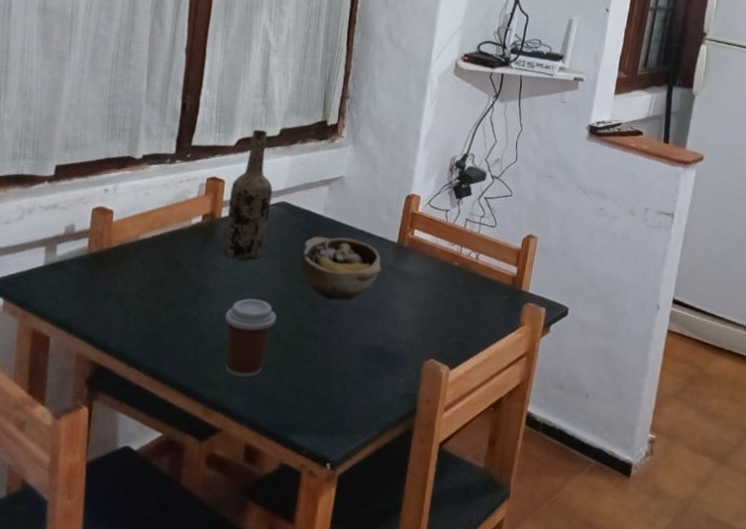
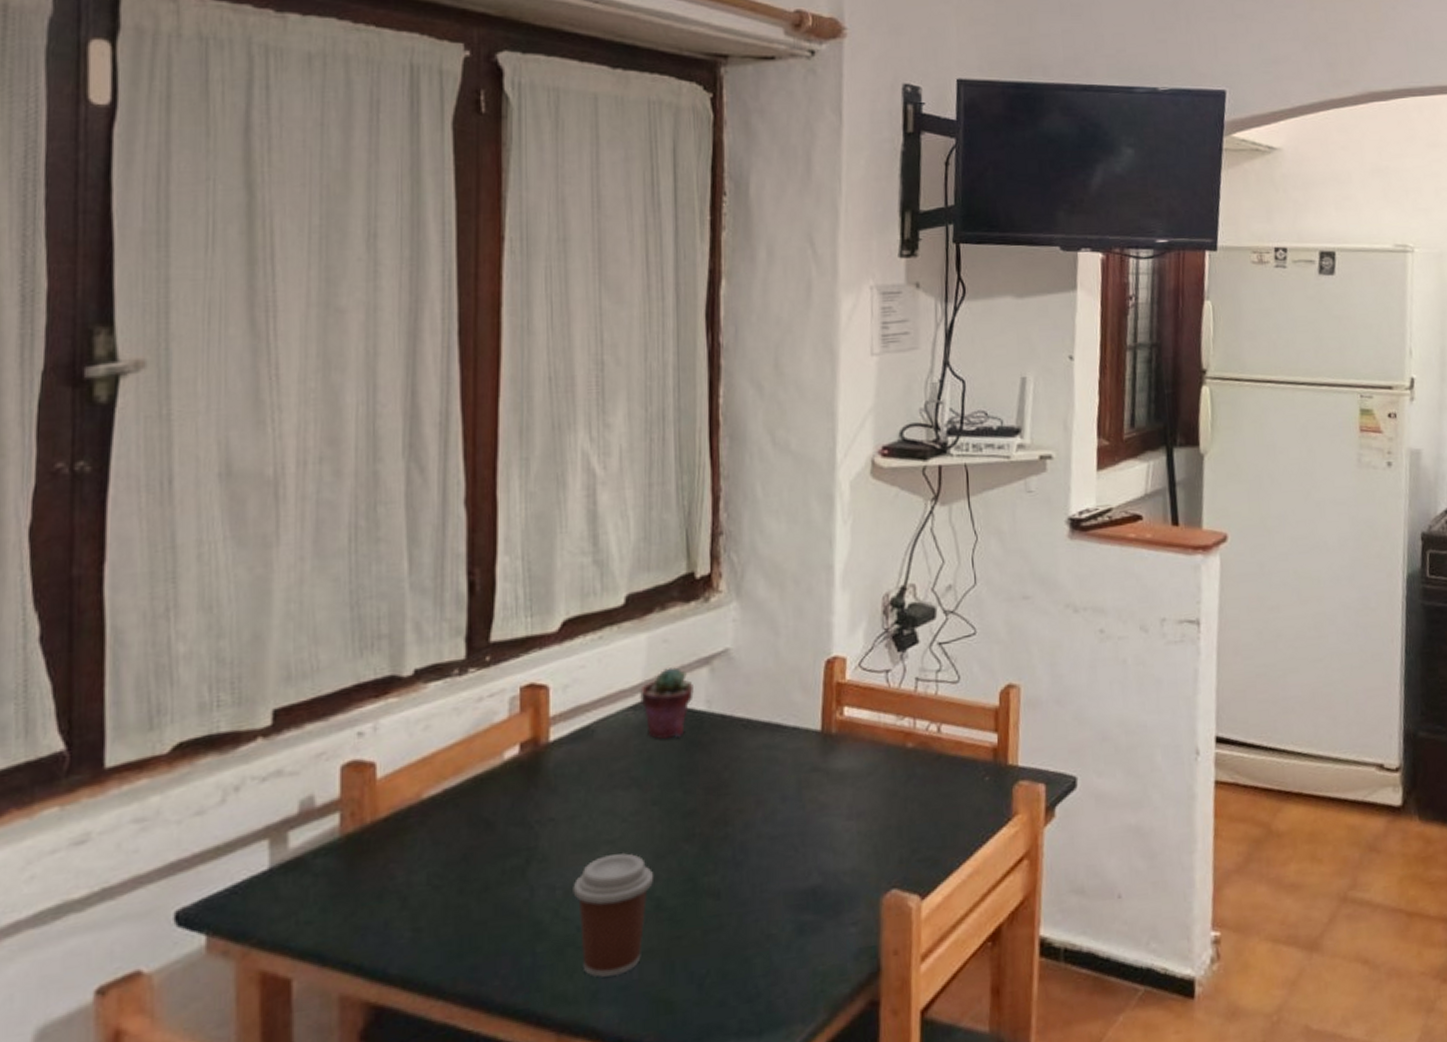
wine bottle: present [223,129,273,260] -> none [557,601,624,800]
potted succulent: none [281,182,317,230] -> present [639,667,694,740]
bowl: present [300,236,382,300] -> none [680,737,803,833]

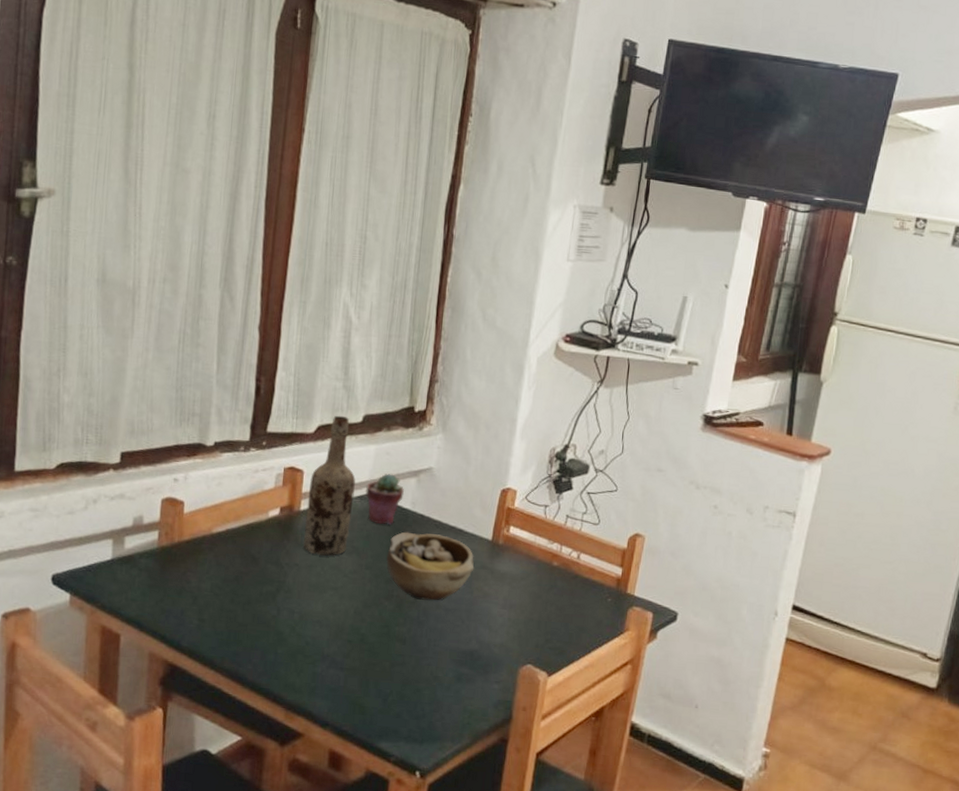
wine bottle: none [557,601,624,800] -> present [303,415,356,556]
coffee cup: present [573,853,654,978] -> none [305,597,362,680]
bowl: none [680,737,803,833] -> present [386,532,475,601]

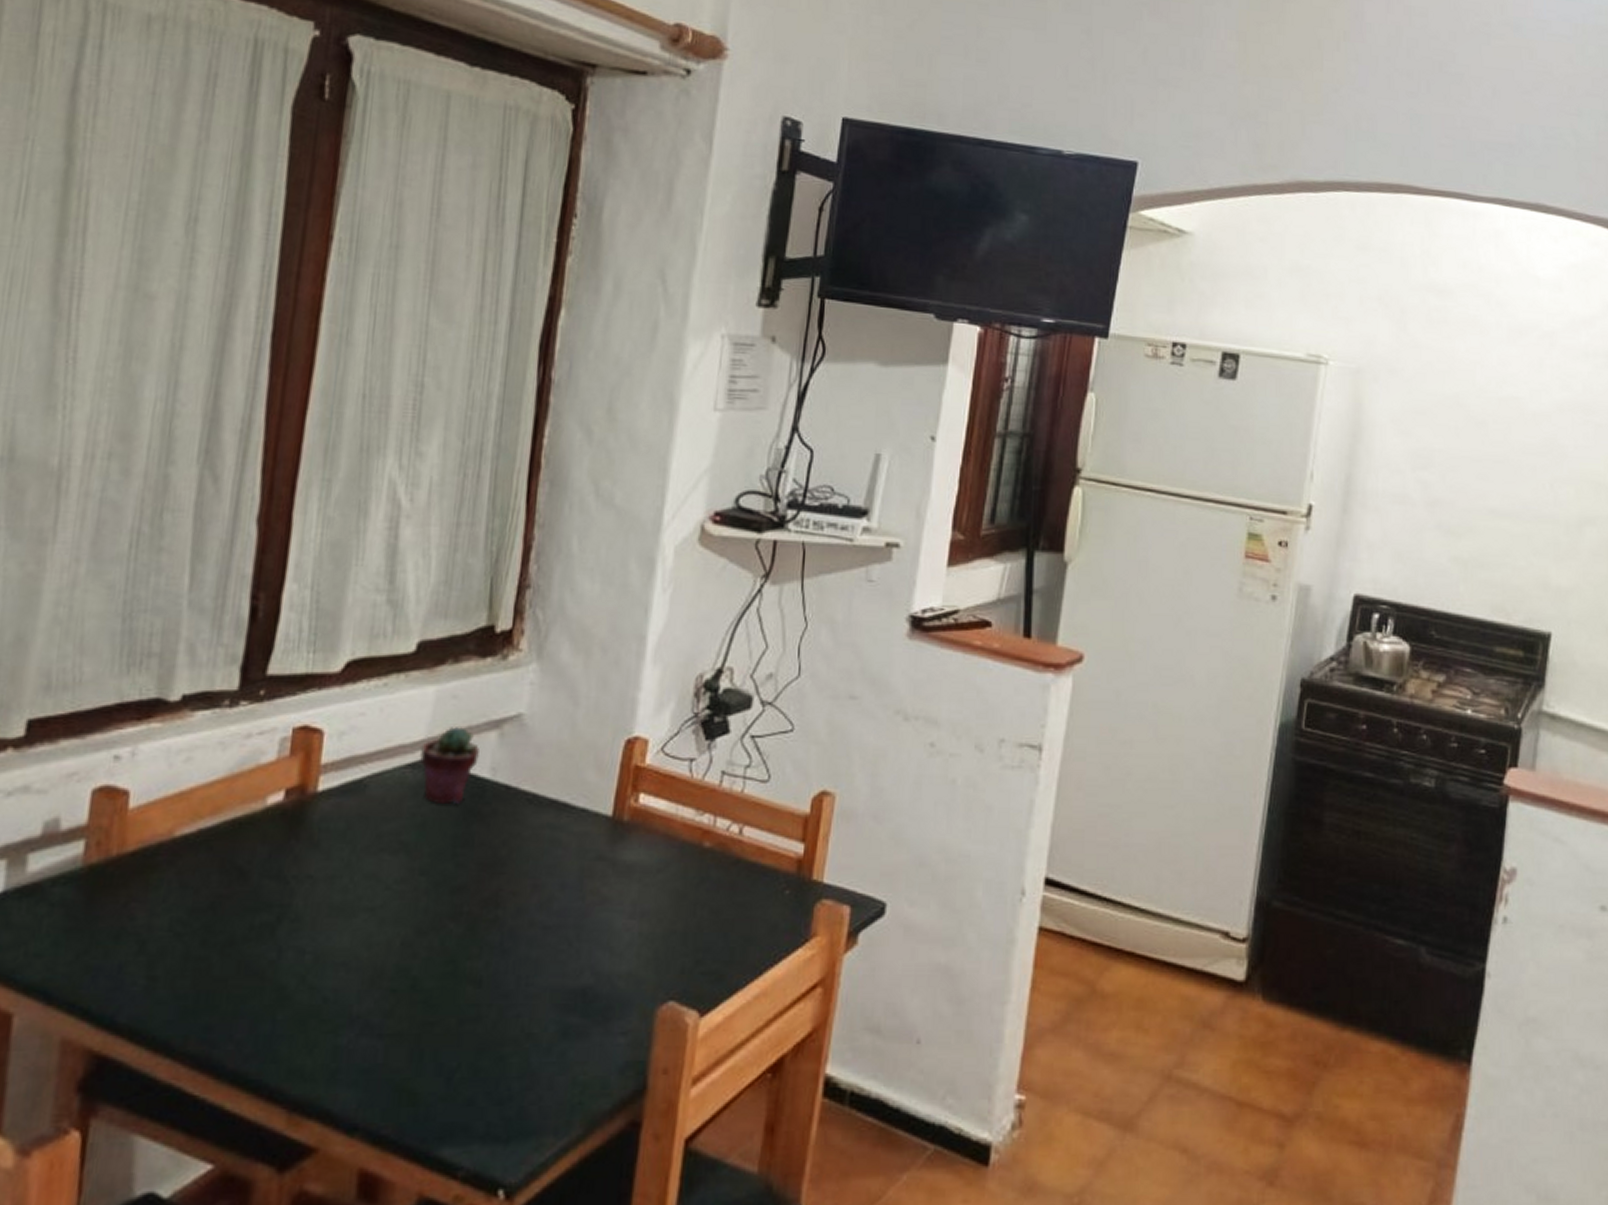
wine bottle: present [303,415,356,556] -> none [320,644,405,859]
bowl: present [386,532,475,601] -> none [451,813,587,916]

